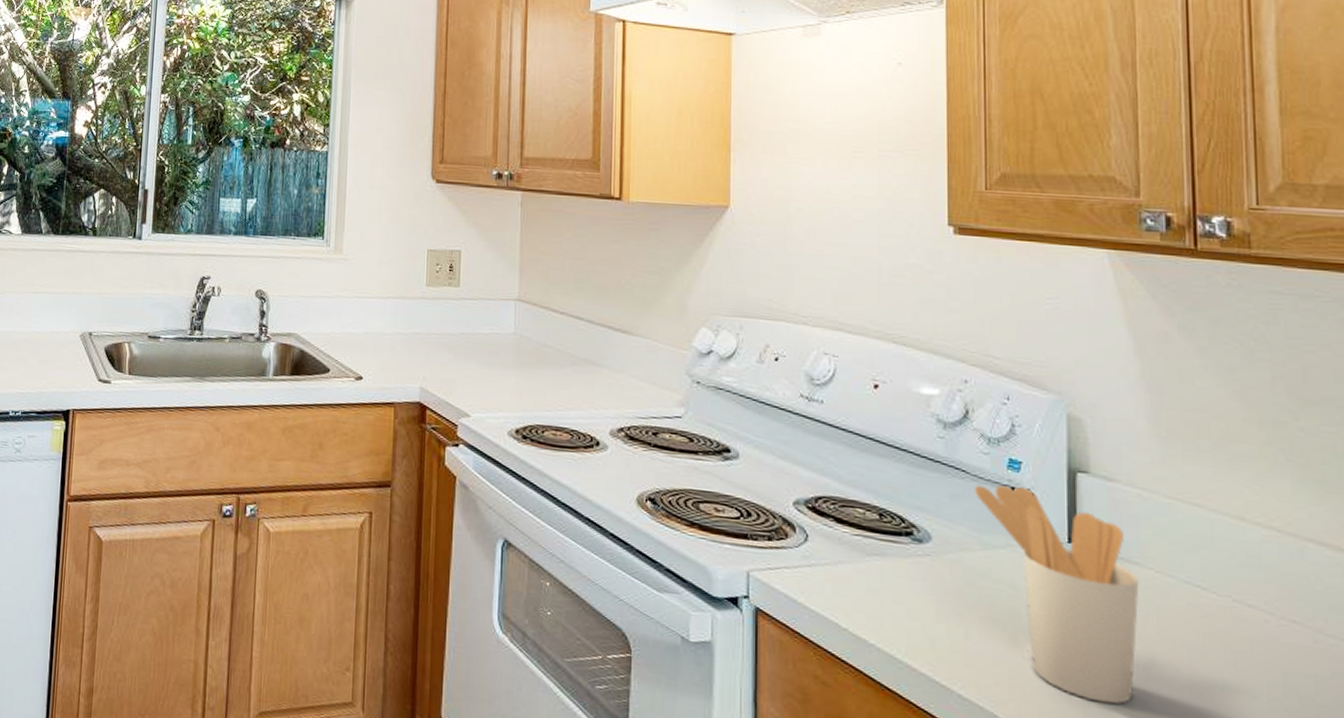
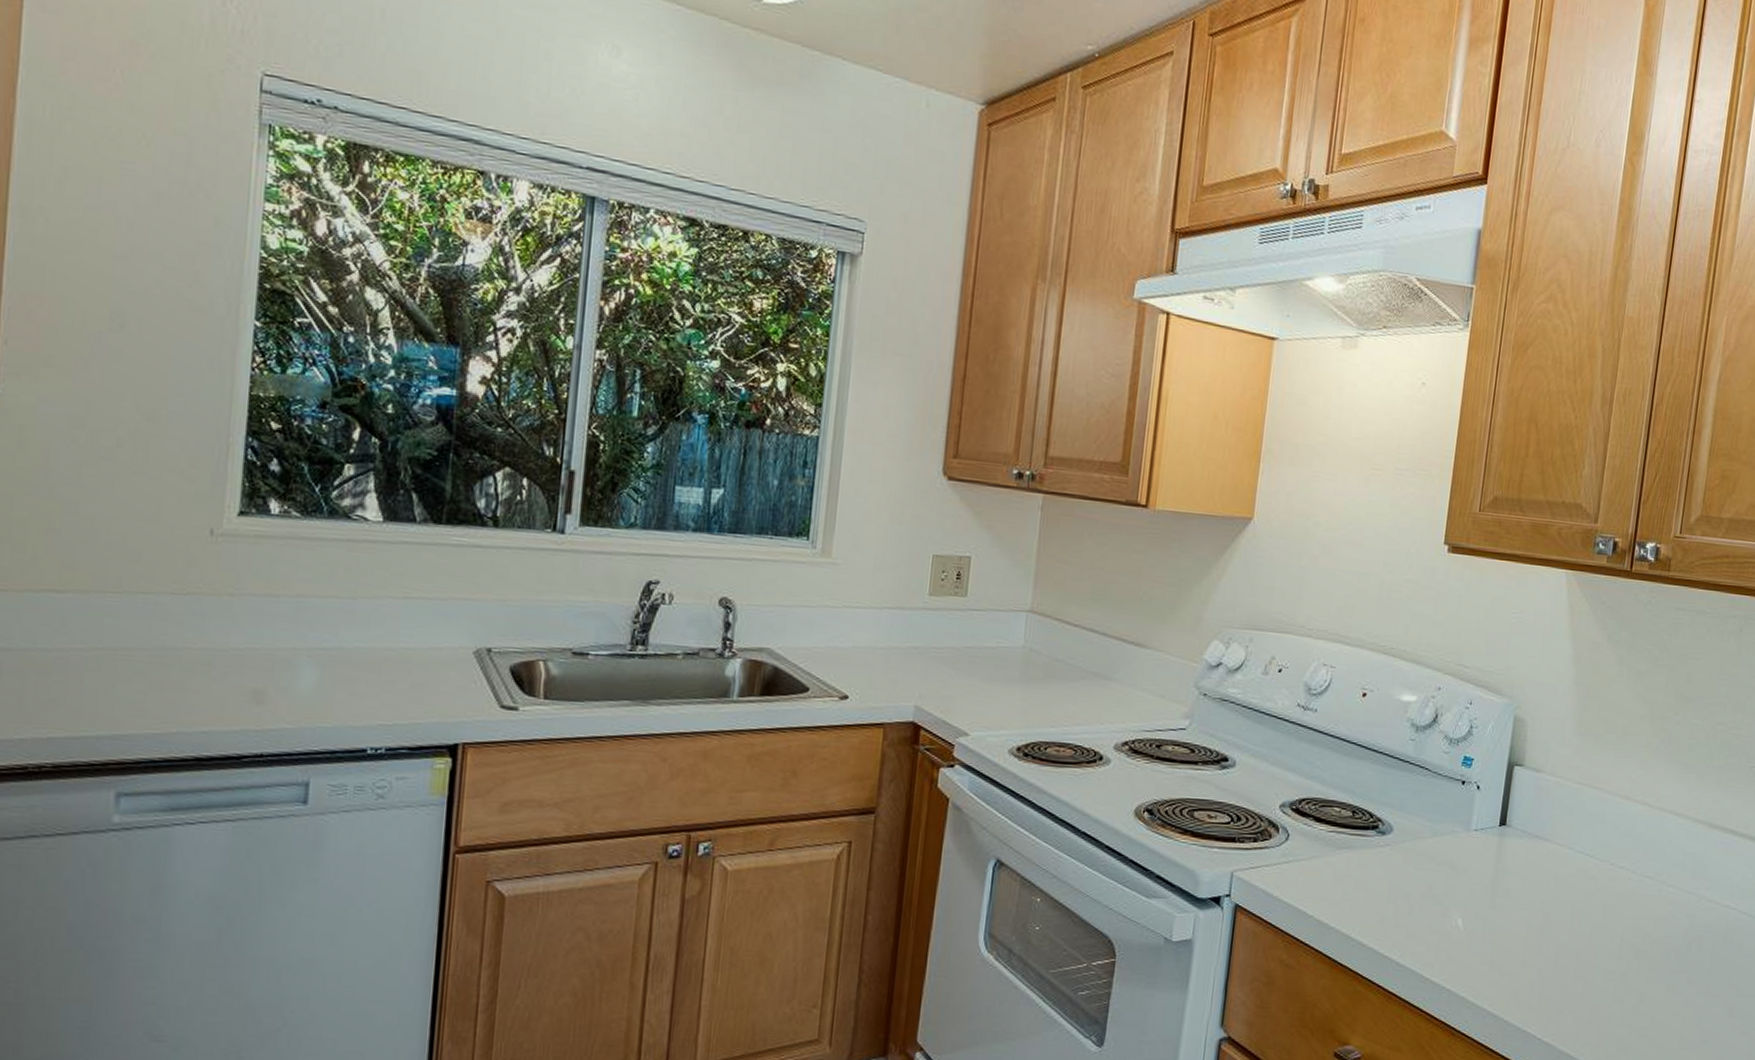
utensil holder: present [975,484,1140,705] -> none [1433,779,1547,957]

